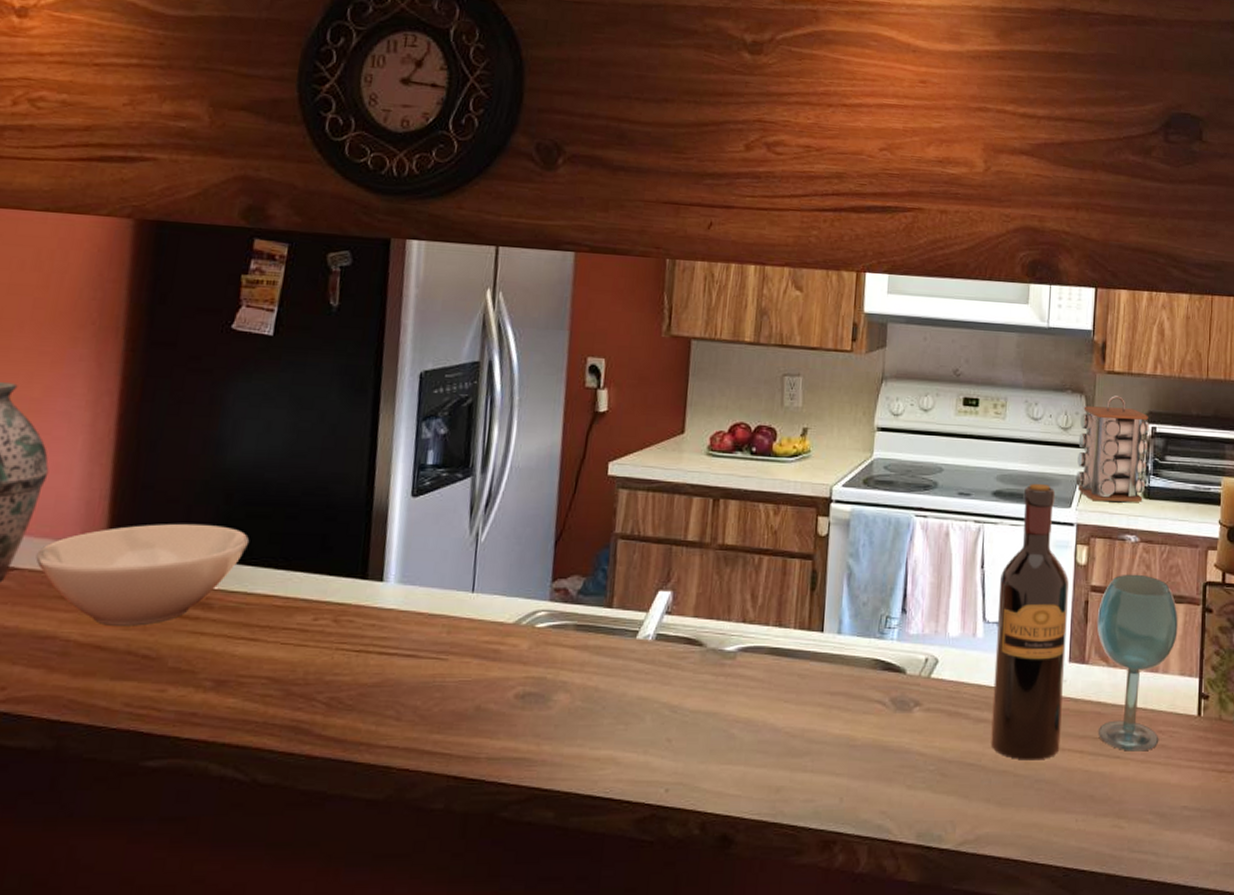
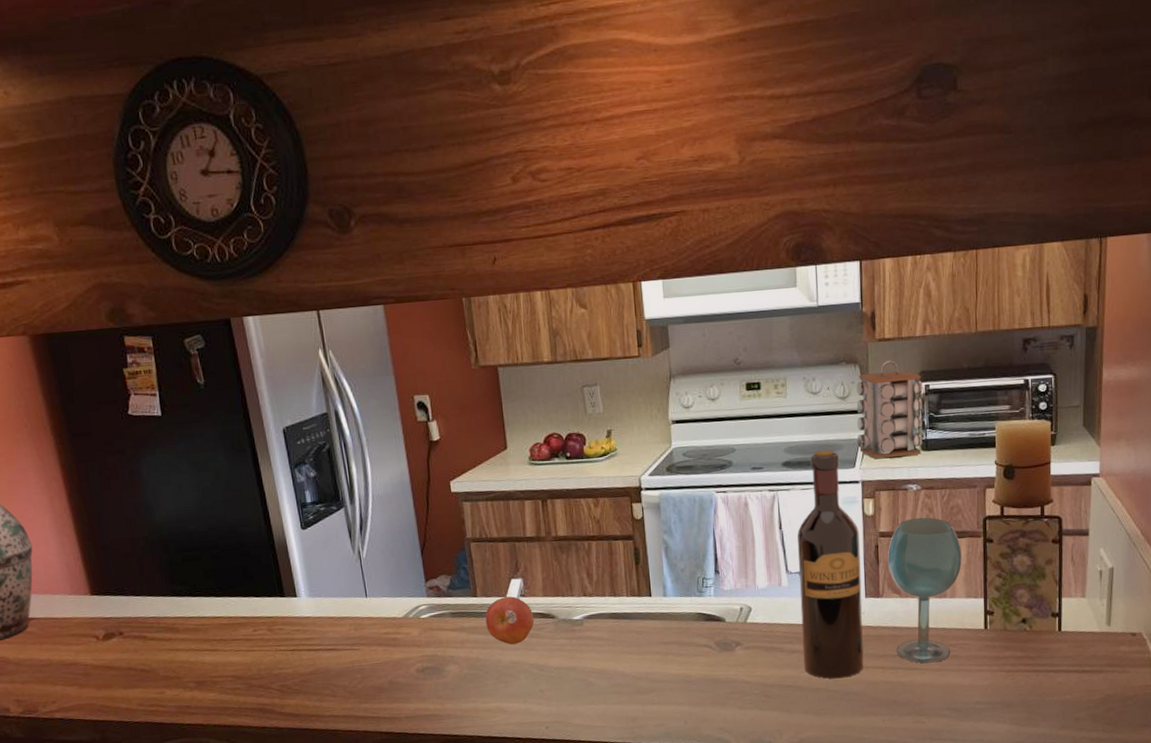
bowl: present [35,523,250,626] -> none [44,569,191,652]
fruit: none [616,612,678,674] -> present [485,596,535,645]

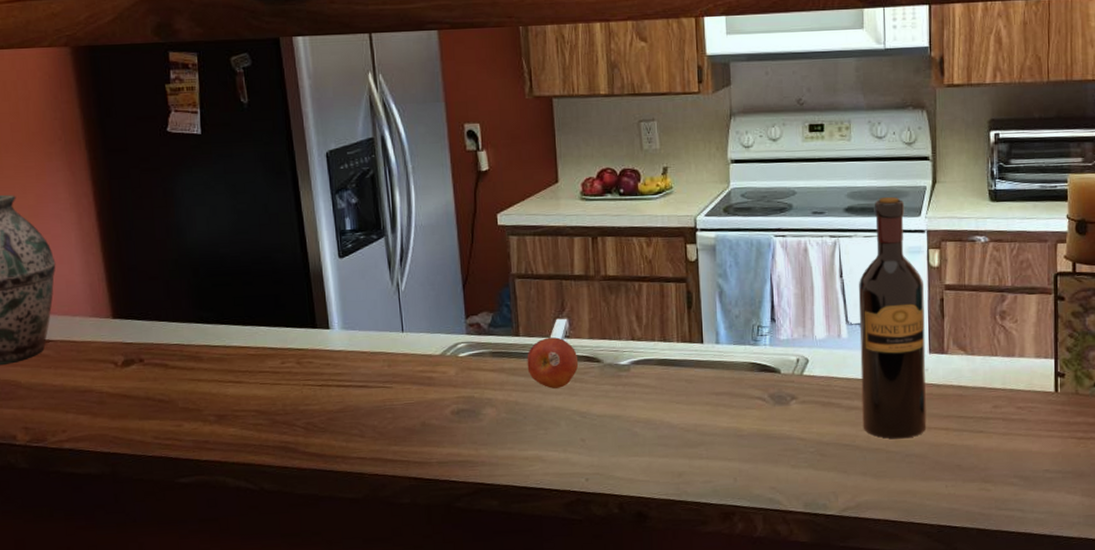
spice rack: present [856,360,923,459] -> none [923,107,992,208]
wine glass: present [887,517,962,663] -> none [953,271,1031,426]

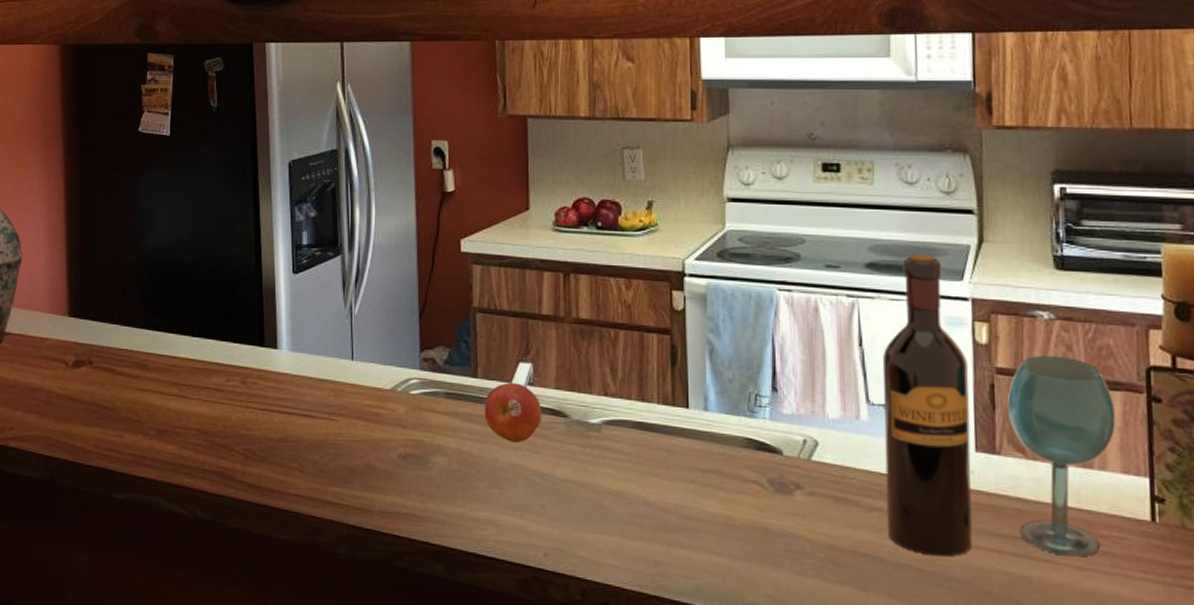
wine glass: none [953,271,1031,426] -> present [1007,355,1116,557]

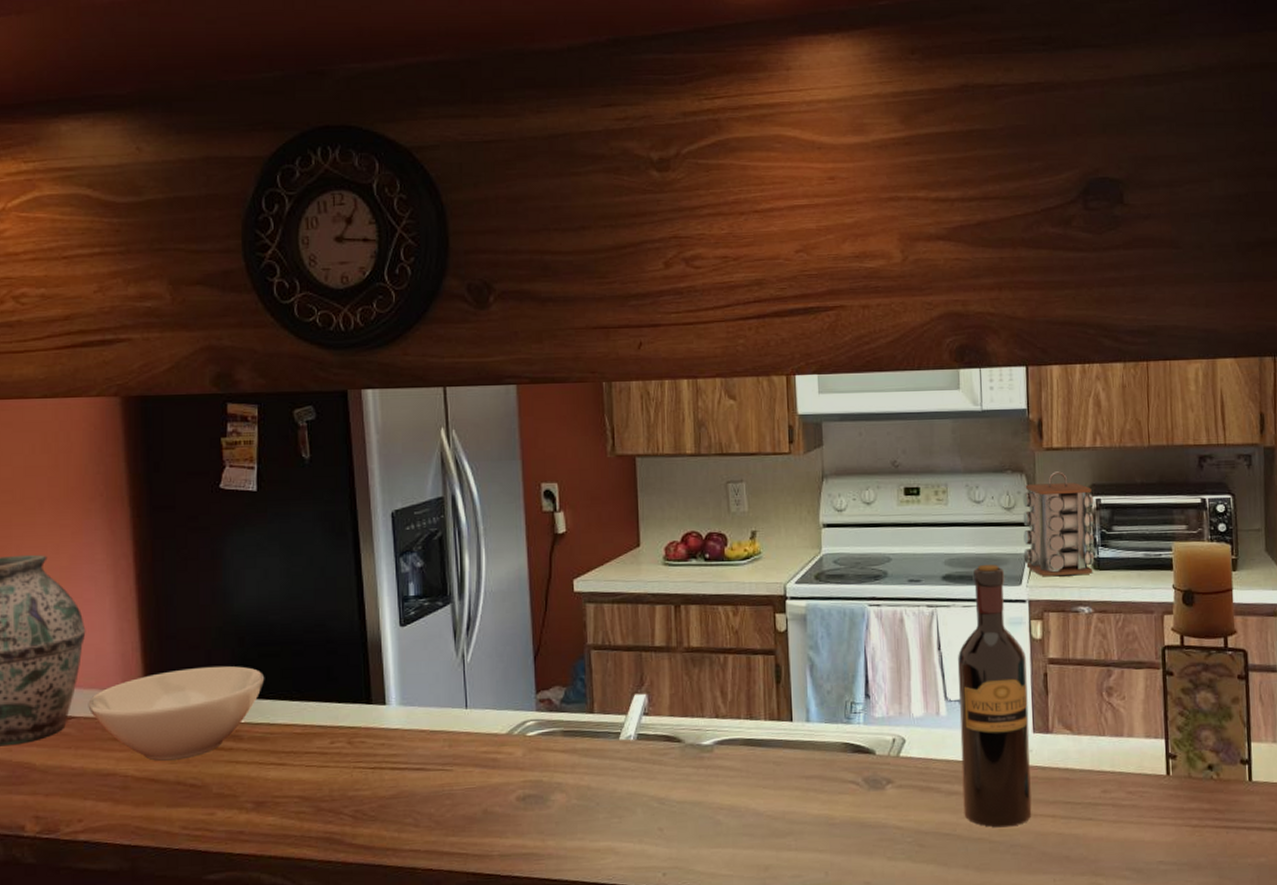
bowl: none [22,297,171,382] -> present [88,666,265,761]
fruit: present [484,383,542,443] -> none [601,714,658,772]
spice rack: none [966,153,1057,275] -> present [1023,471,1094,577]
wine glass: present [1007,355,1116,557] -> none [1057,644,1140,813]

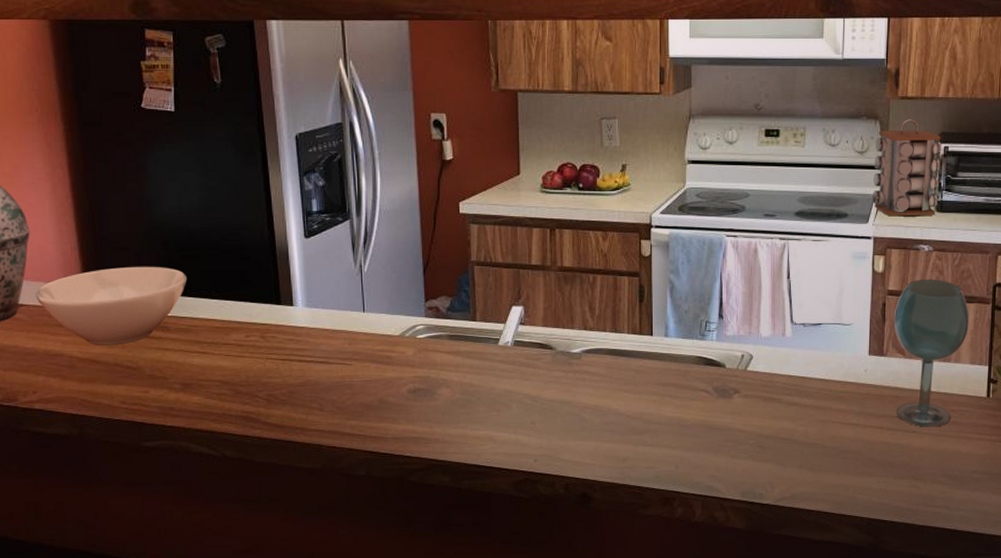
wine bottle: present [957,564,1032,828] -> none [801,202,867,435]
wine glass: none [1057,644,1140,813] -> present [893,279,969,427]

